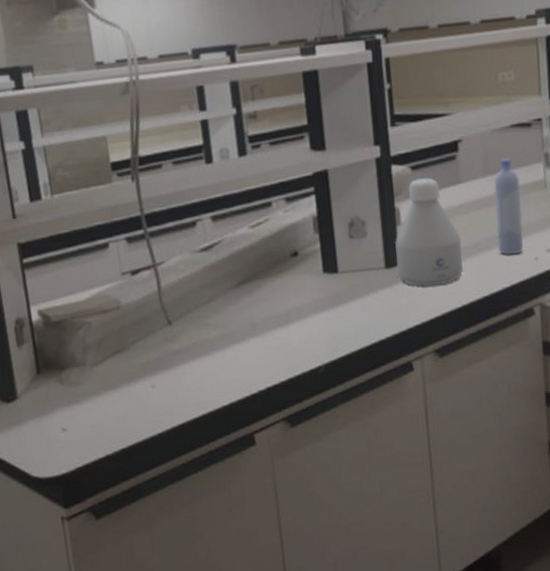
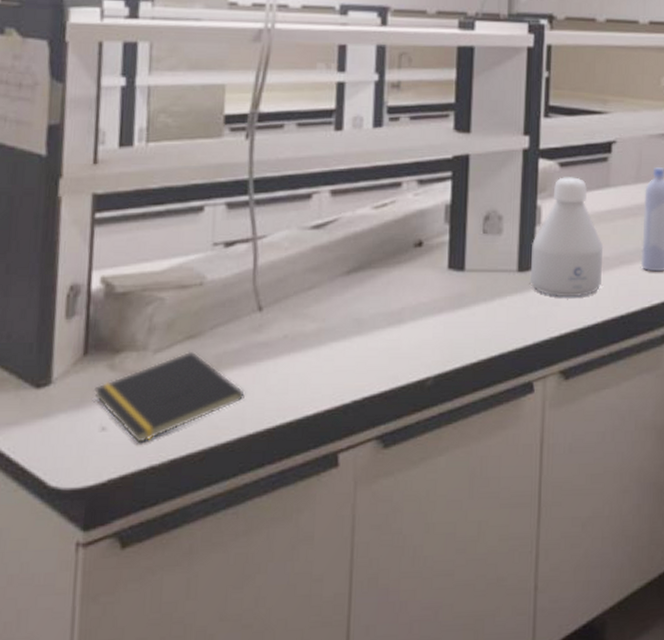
notepad: none [51,363,170,439] -> present [94,351,245,444]

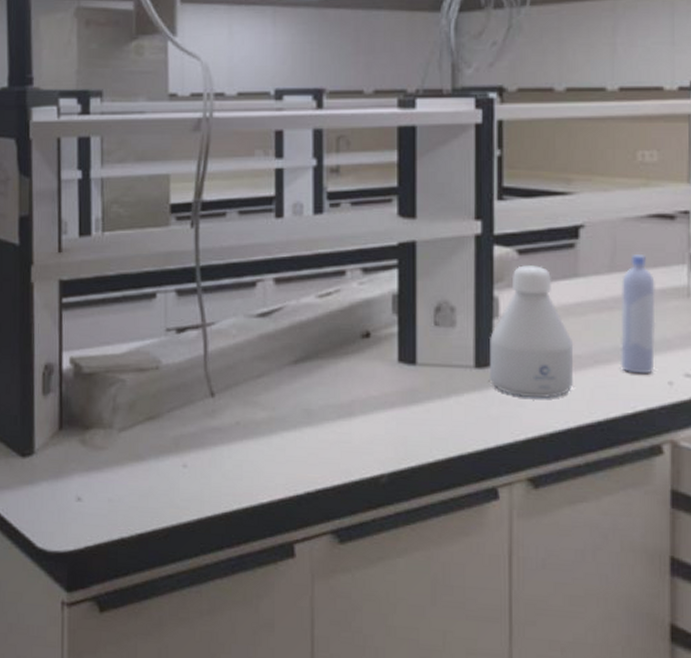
notepad: present [94,351,245,444] -> none [70,431,202,517]

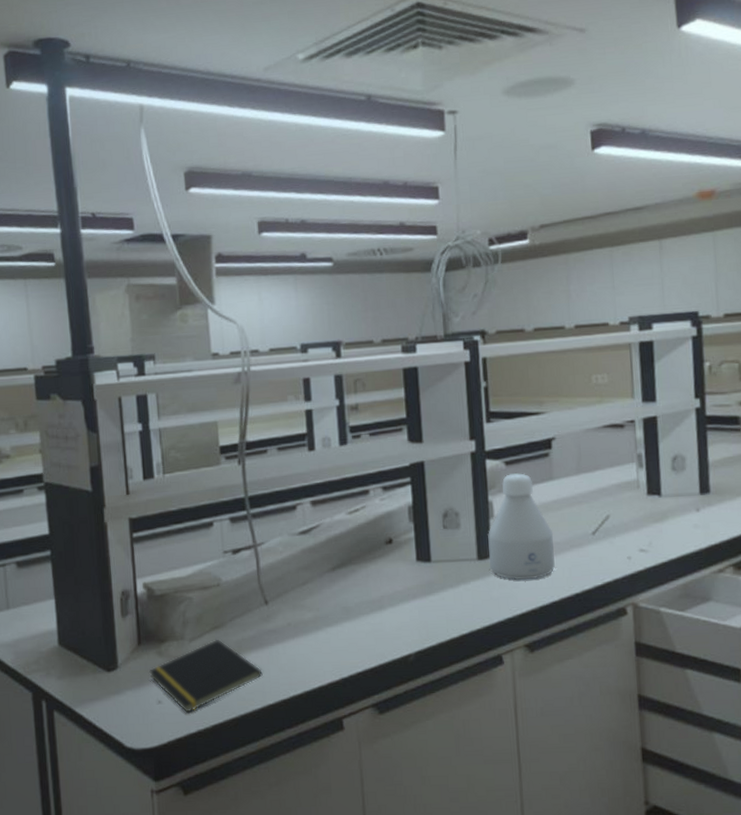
notepad: none [70,431,202,517] -> present [149,639,263,714]
bottle: present [620,255,656,374] -> none [586,458,617,553]

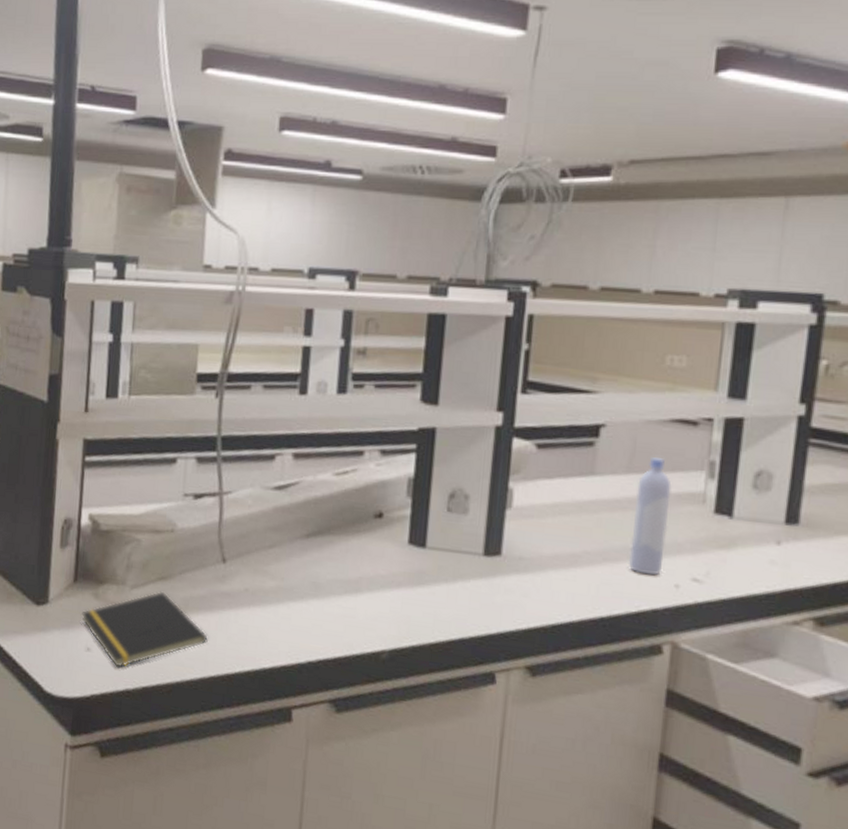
bottle: present [488,473,555,580] -> none [496,459,584,591]
bottle: none [586,458,617,553] -> present [628,457,672,576]

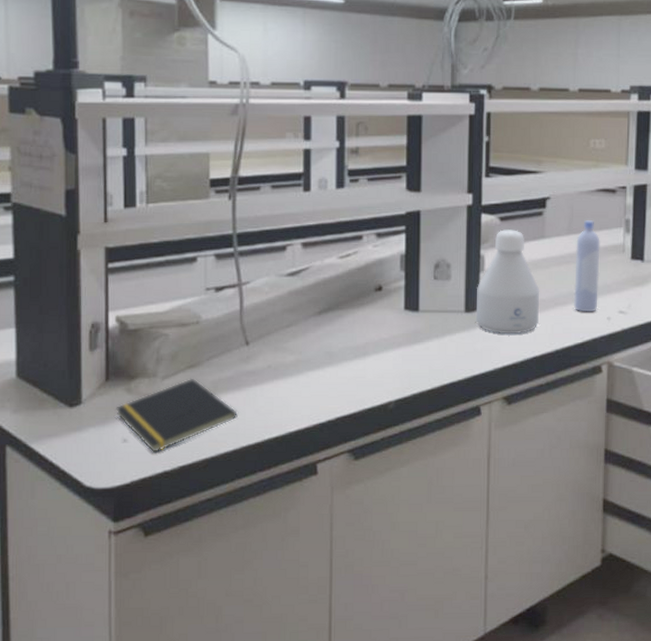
bottle: none [496,459,584,591] -> present [475,229,540,334]

